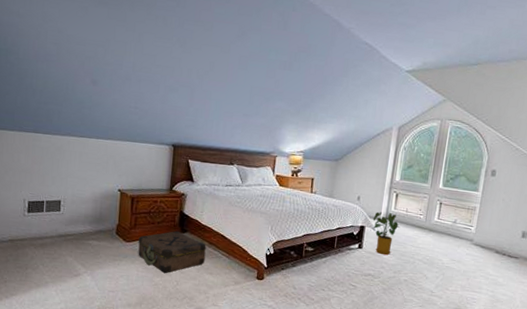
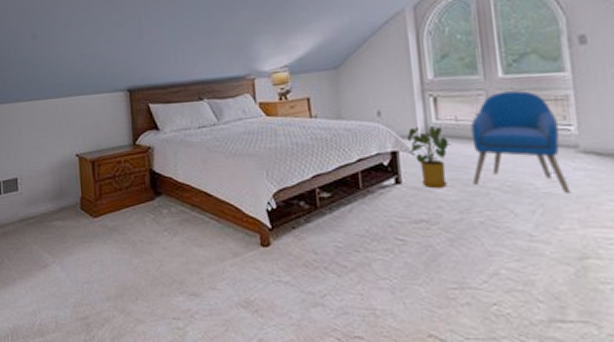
suitcase: present [138,230,206,273] -> none [106,194,190,251]
armchair: none [406,198,466,268] -> present [470,90,571,193]

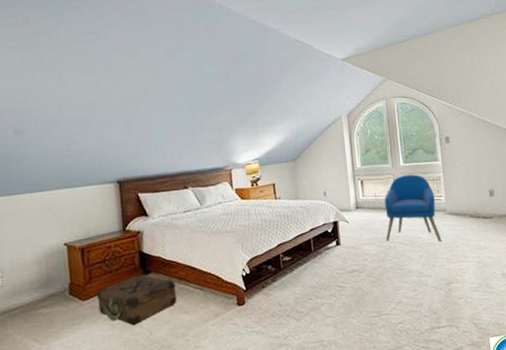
suitcase: none [106,194,190,251] -> present [96,273,177,325]
house plant: present [406,126,452,188] -> none [343,201,373,246]

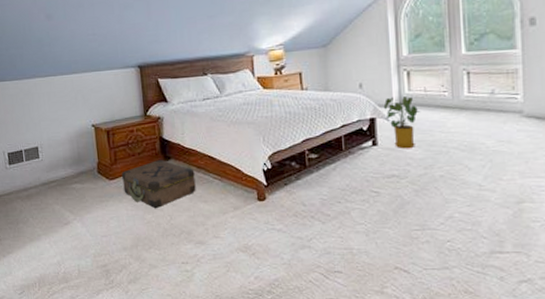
house plant: none [343,201,373,246] -> present [383,96,421,148]
armchair: present [384,174,442,242] -> none [436,65,514,150]

